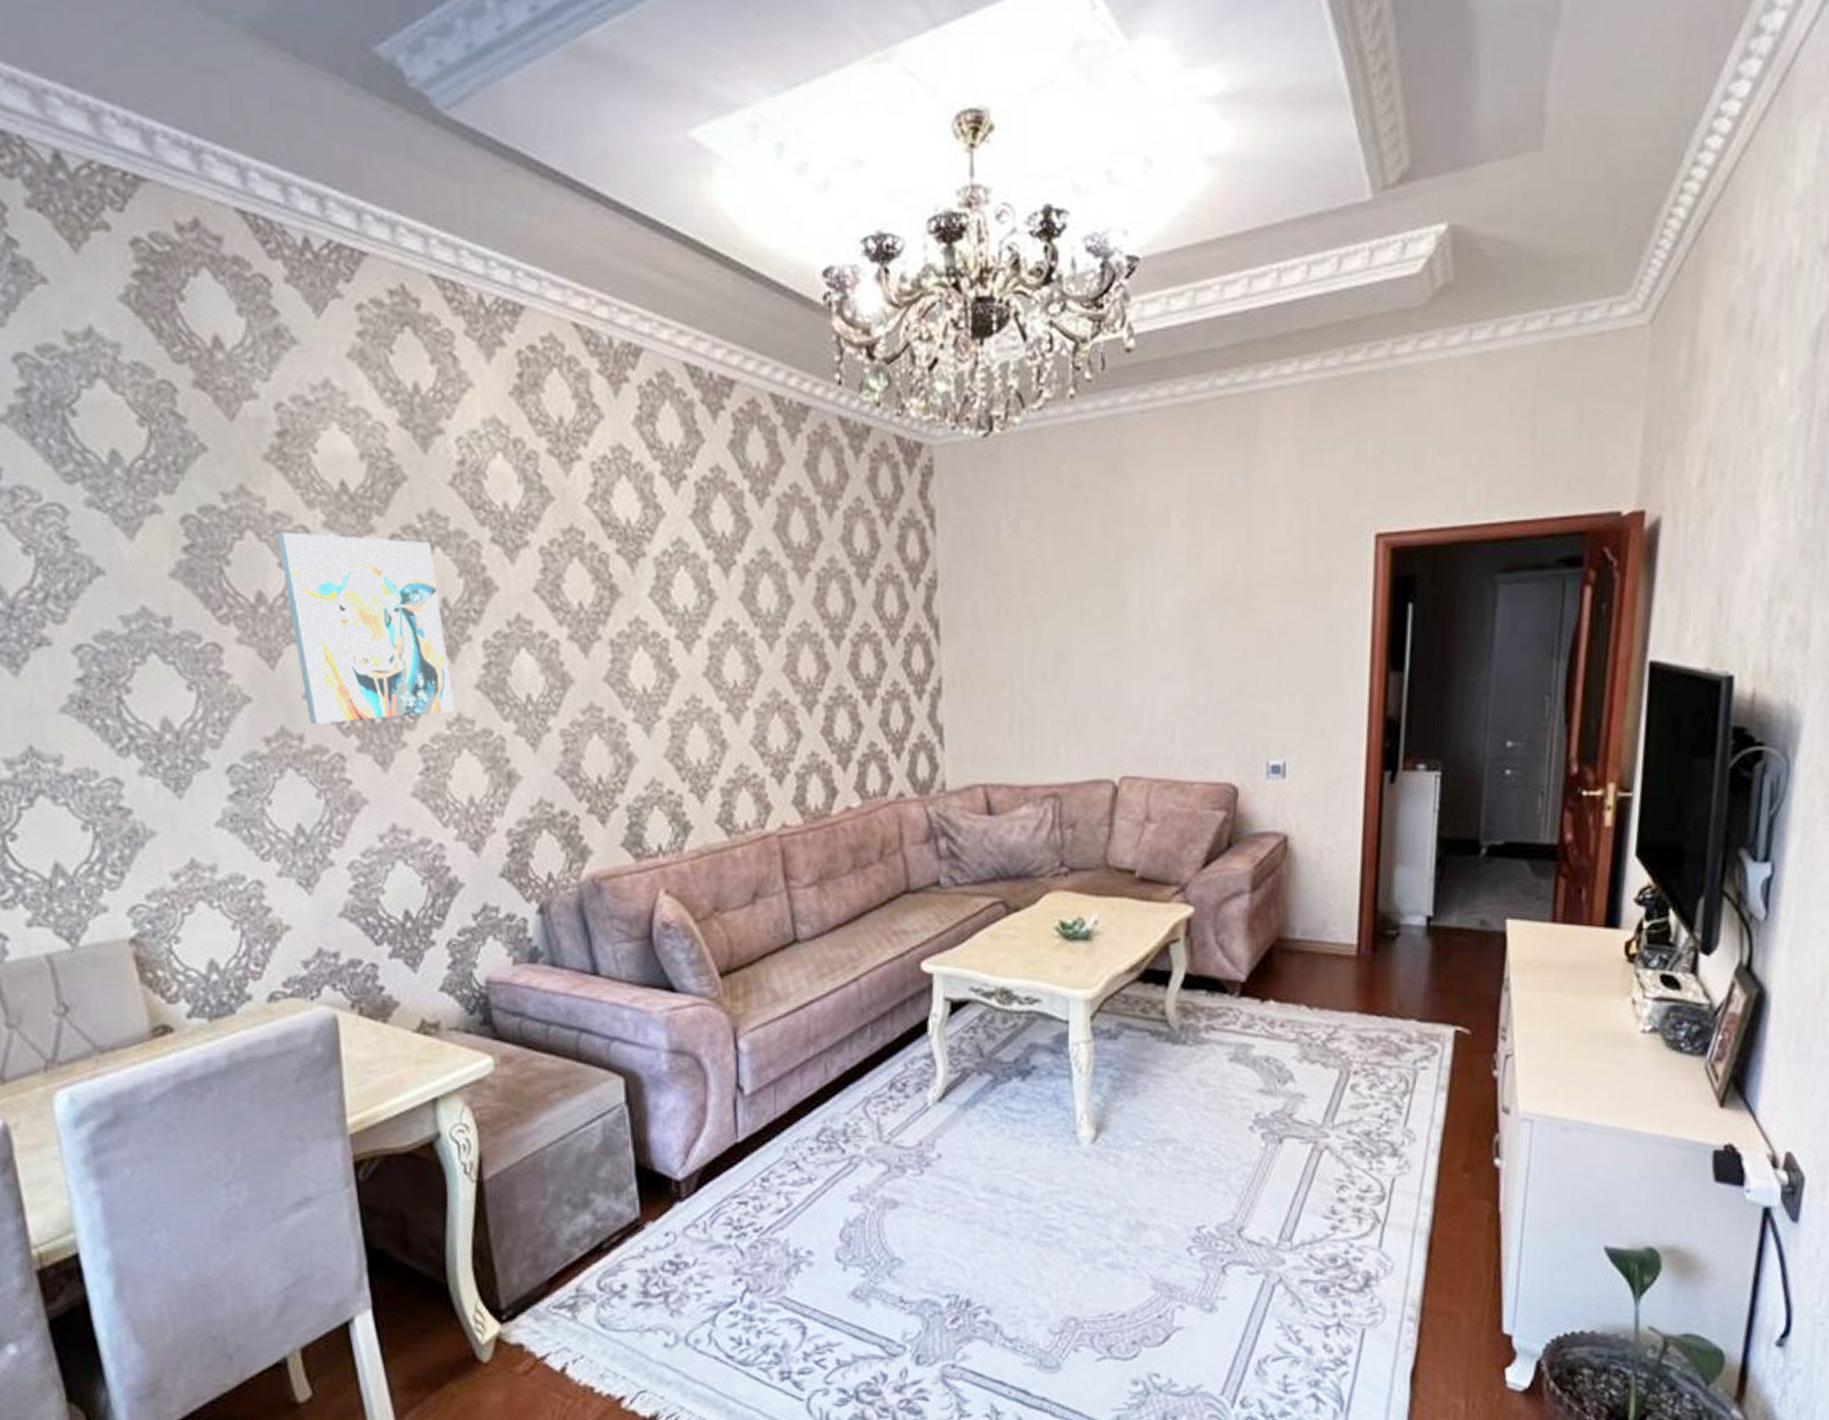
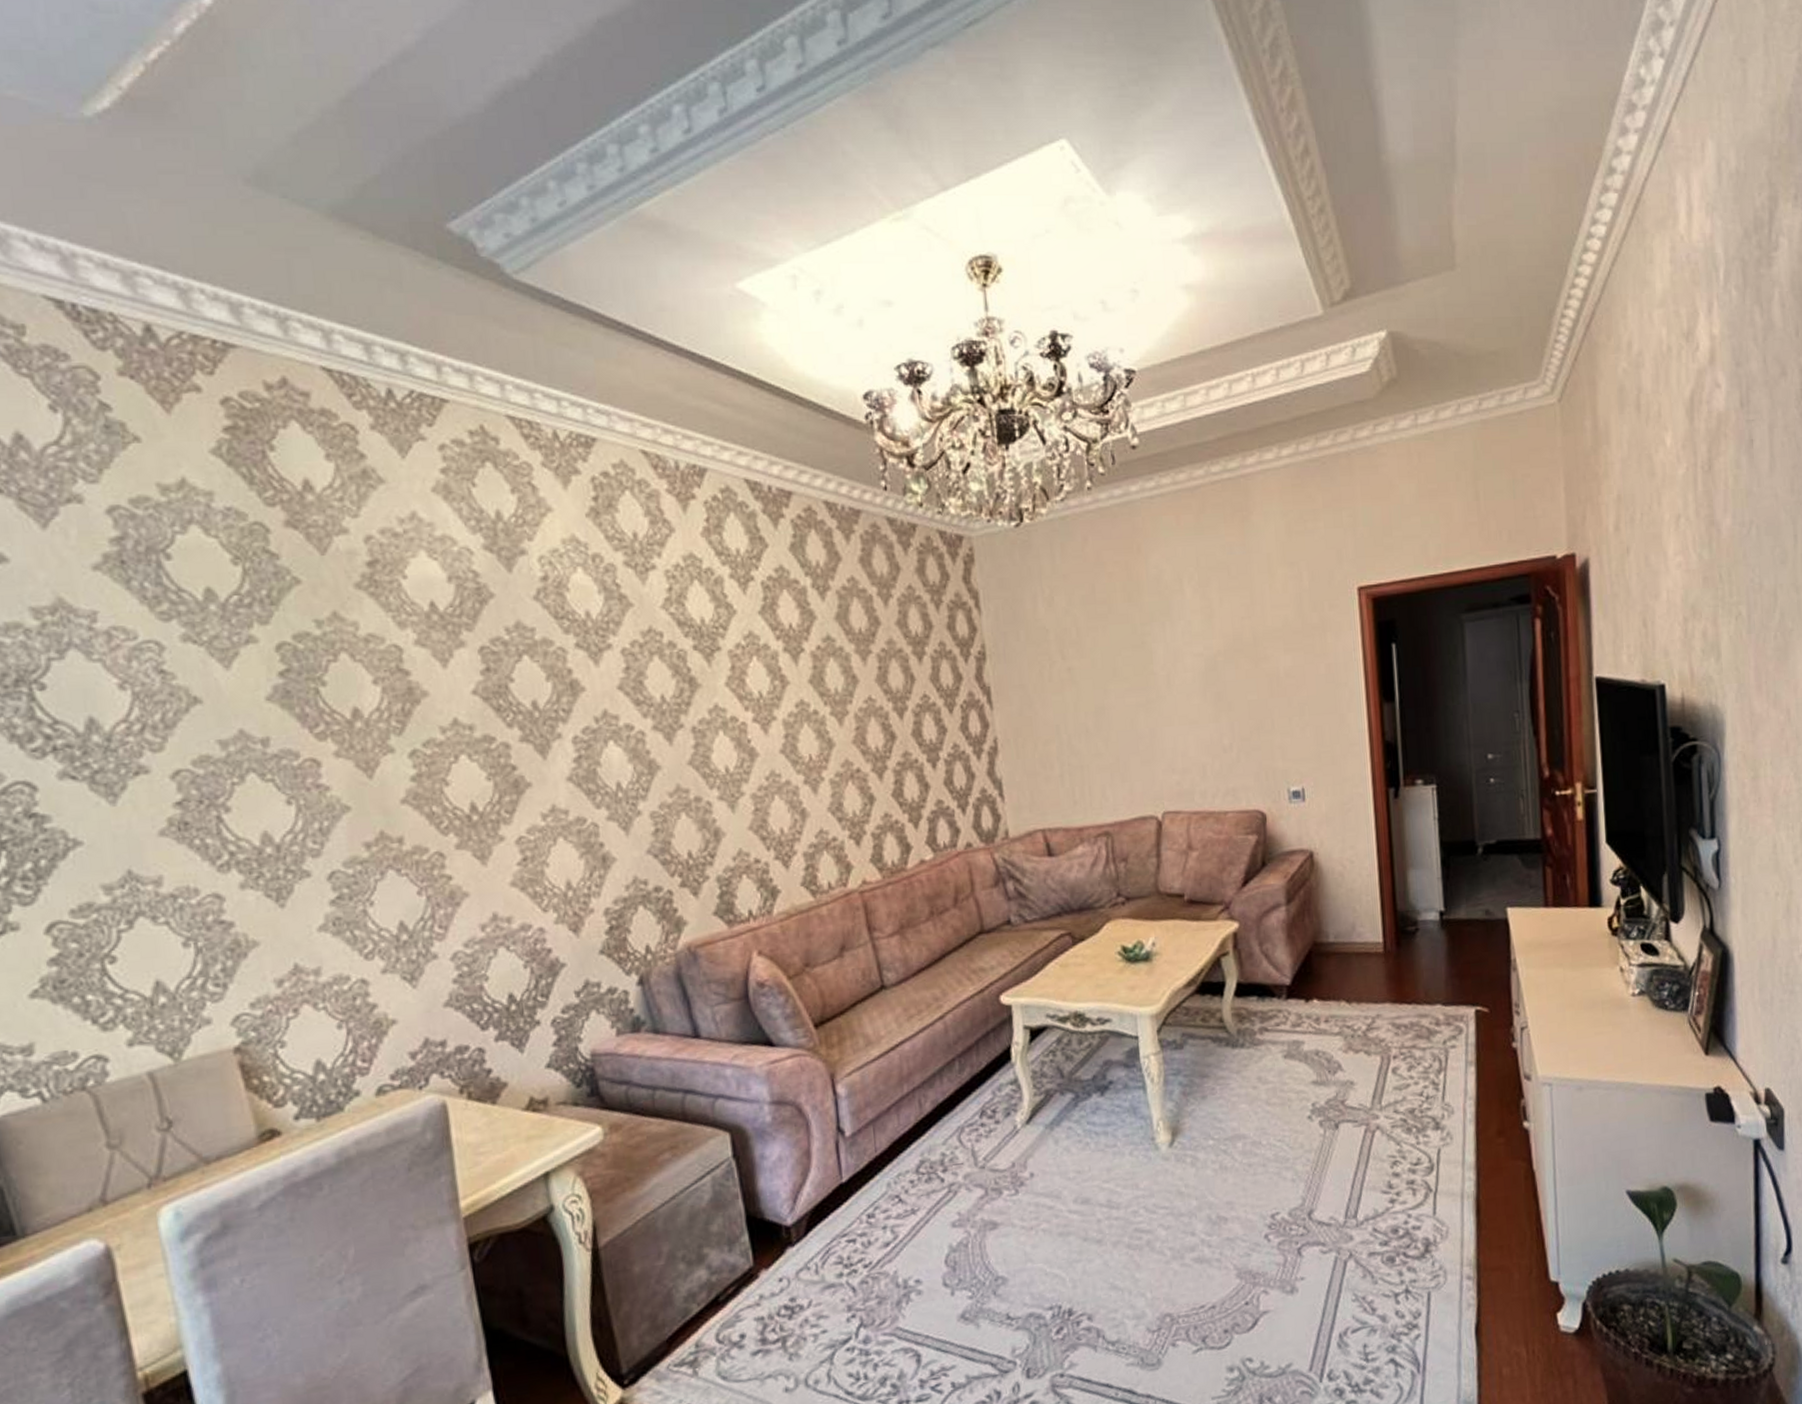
wall art: present [277,531,455,724] -> none [370,651,549,826]

